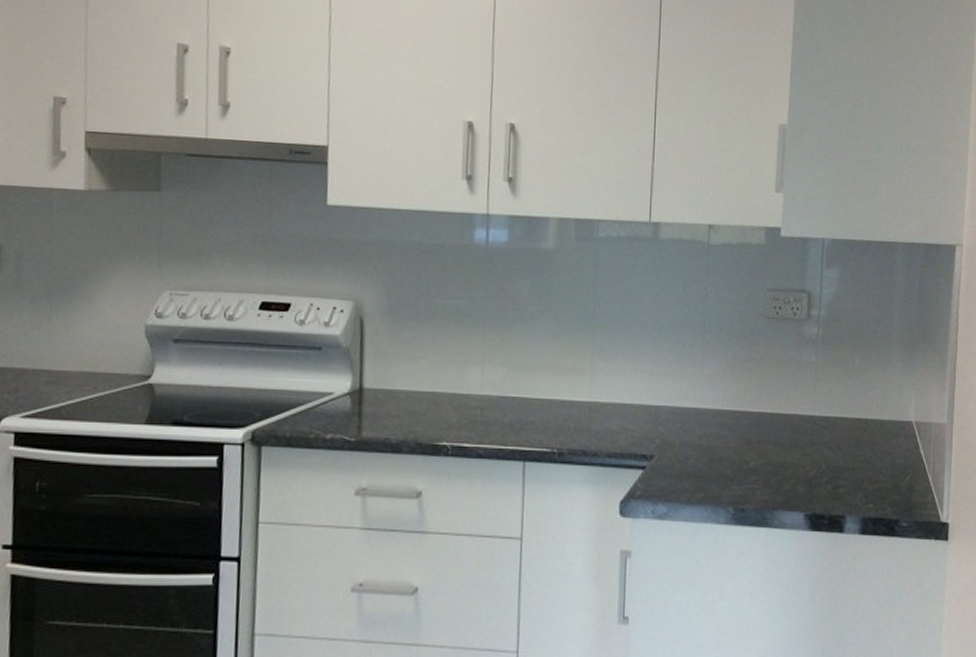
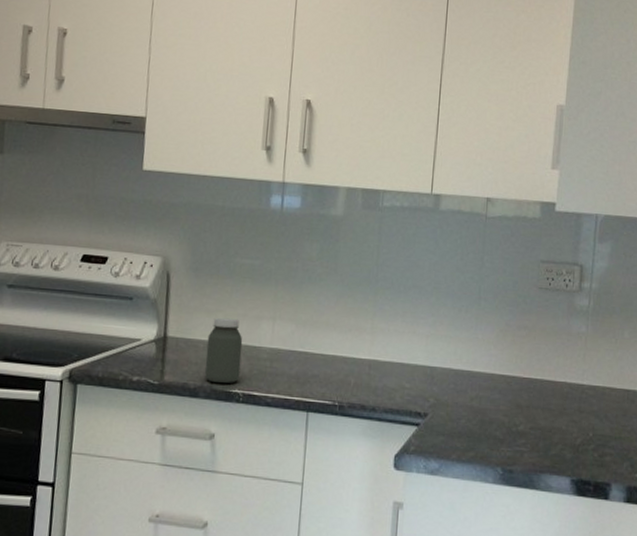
jar: none [407,364,449,435] -> present [205,317,243,383]

